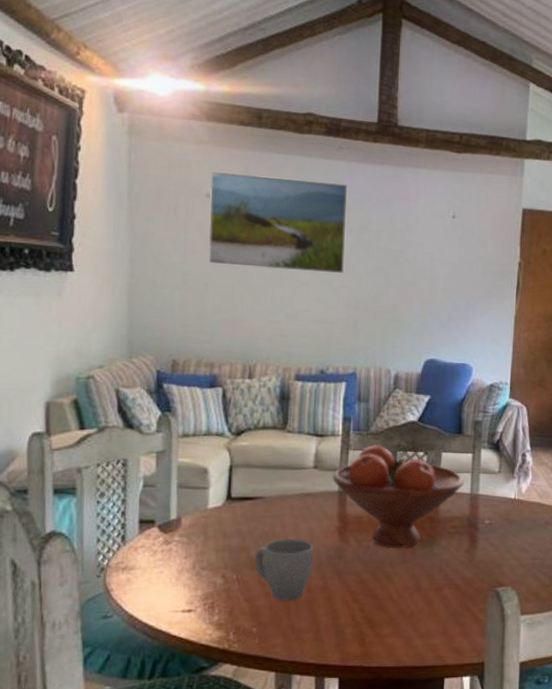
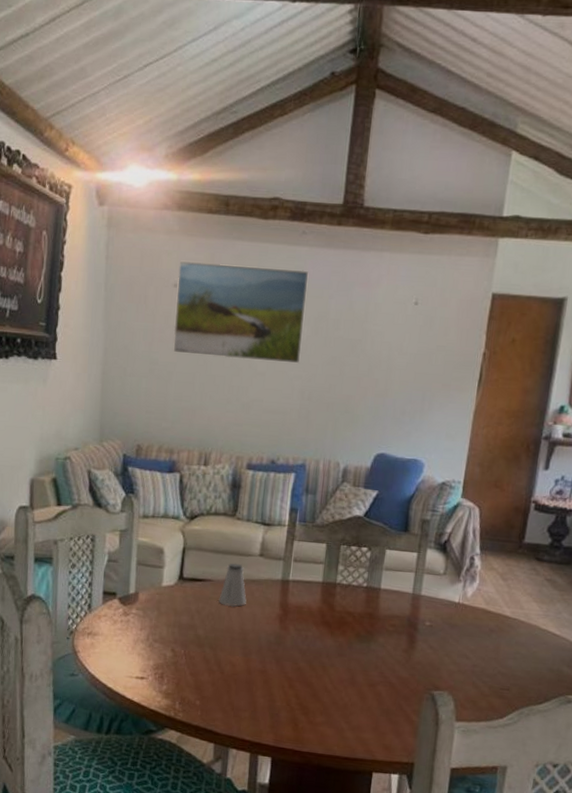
mug: present [253,538,314,602] -> none [200,620,256,680]
saltshaker: none [272,477,302,524] -> present [218,563,247,607]
fruit bowl: present [332,445,464,549] -> none [276,537,407,642]

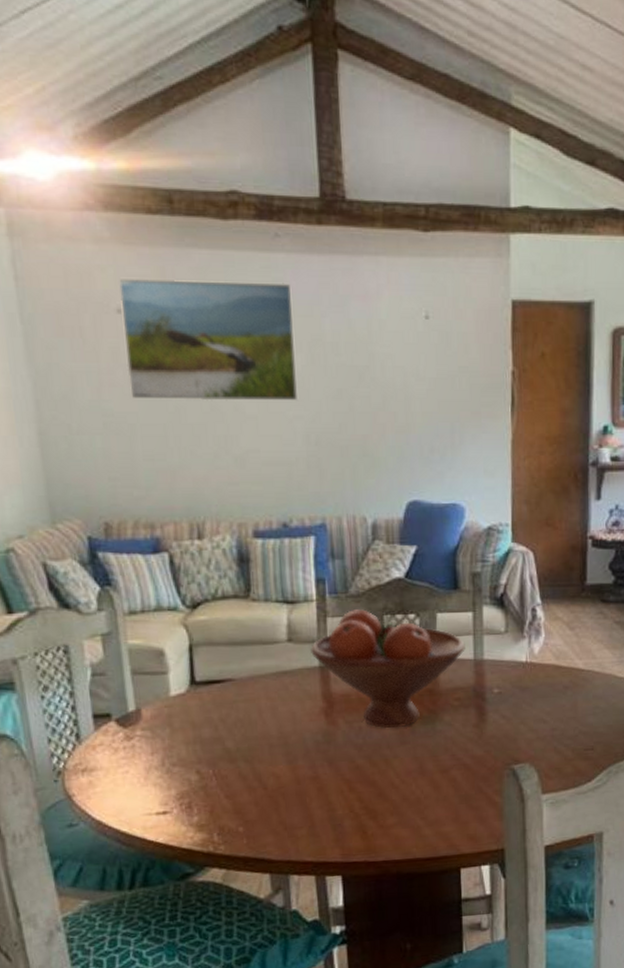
saltshaker: present [218,563,247,607] -> none [245,654,281,708]
fruit bowl: none [276,537,407,642] -> present [310,609,465,729]

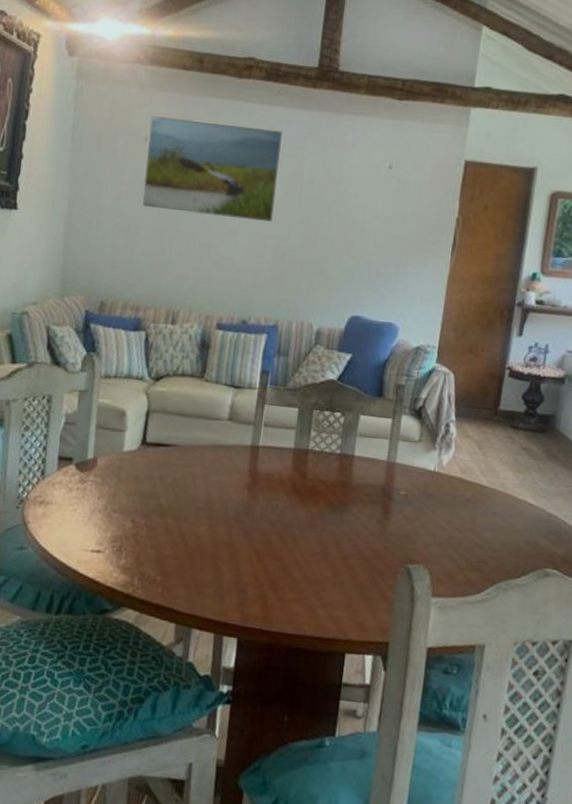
fruit bowl: present [310,609,465,729] -> none [246,401,381,512]

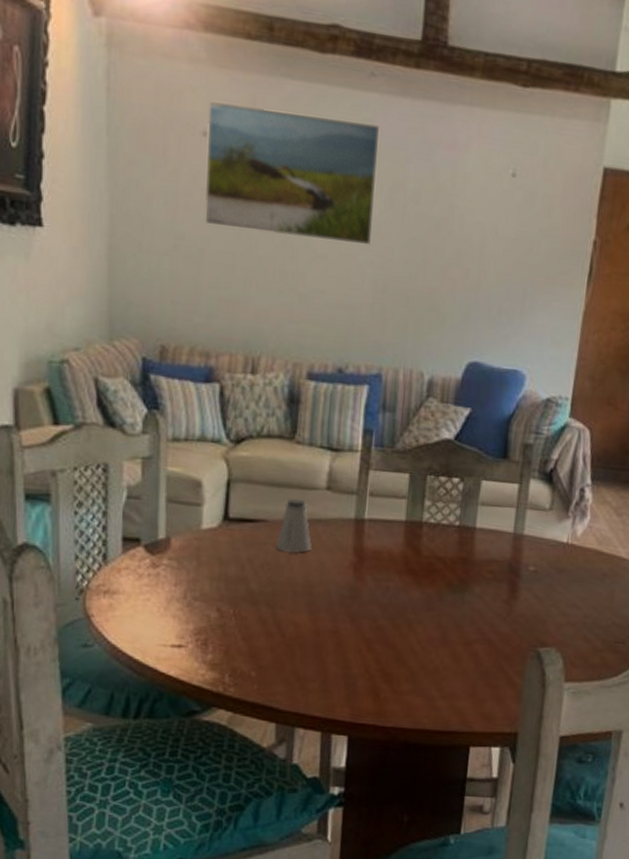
saltshaker: none [184,427,214,475] -> present [276,498,312,554]

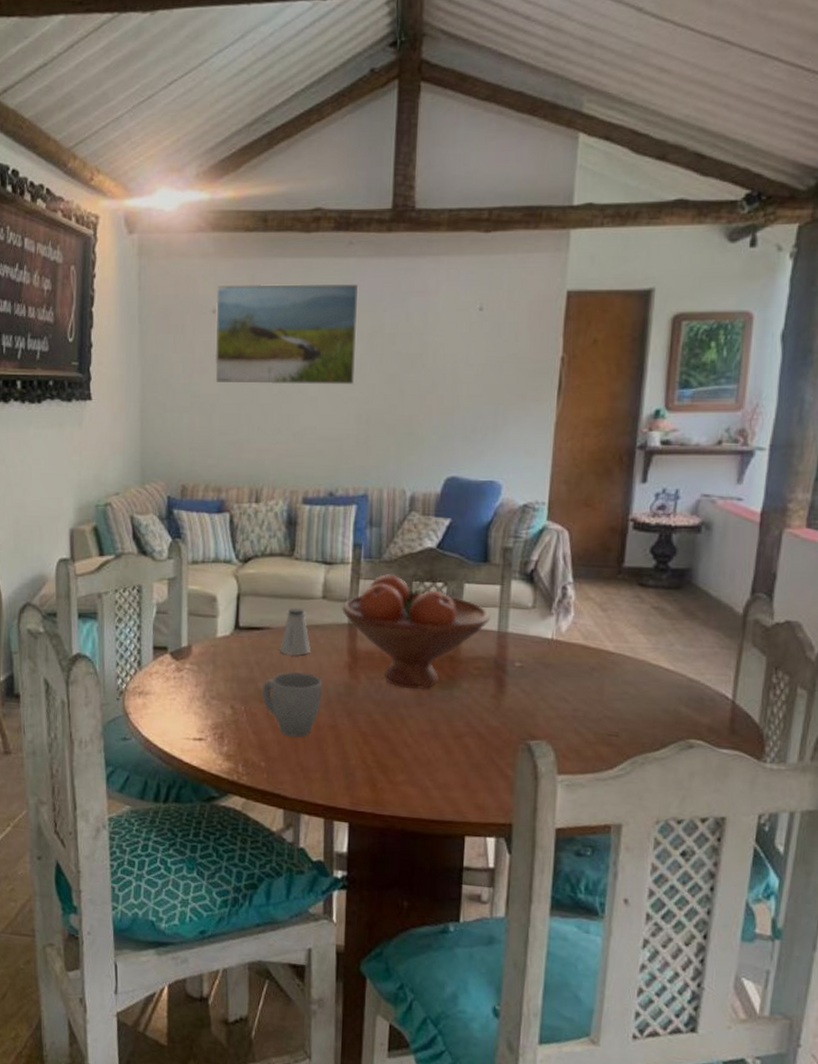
mug: none [253,570,324,645] -> present [261,671,323,738]
fruit bowl: none [348,465,507,593] -> present [342,574,490,689]

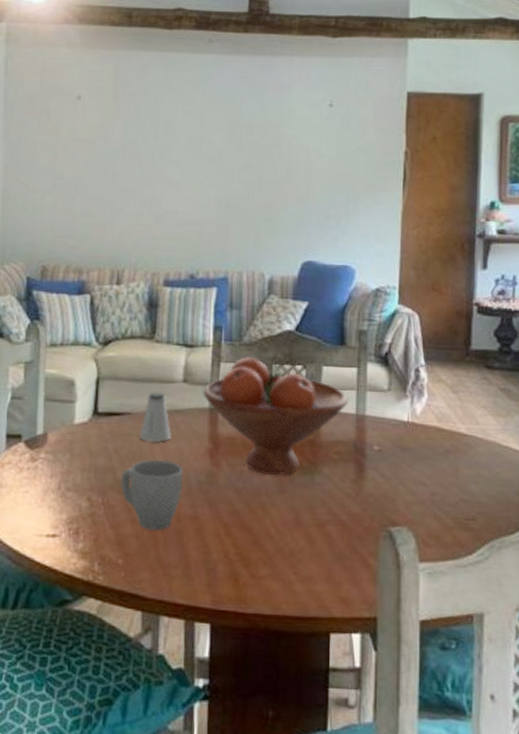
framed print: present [215,283,359,385] -> none [78,73,218,172]

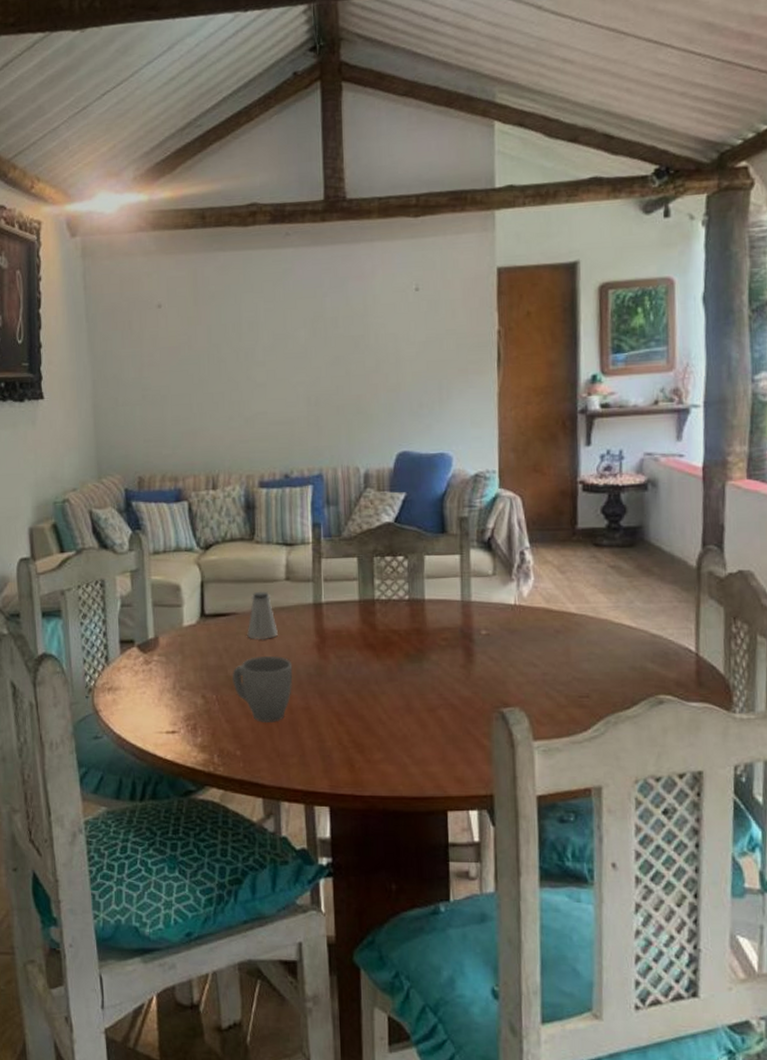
fruit bowl: present [203,357,348,476] -> none [306,551,453,665]

